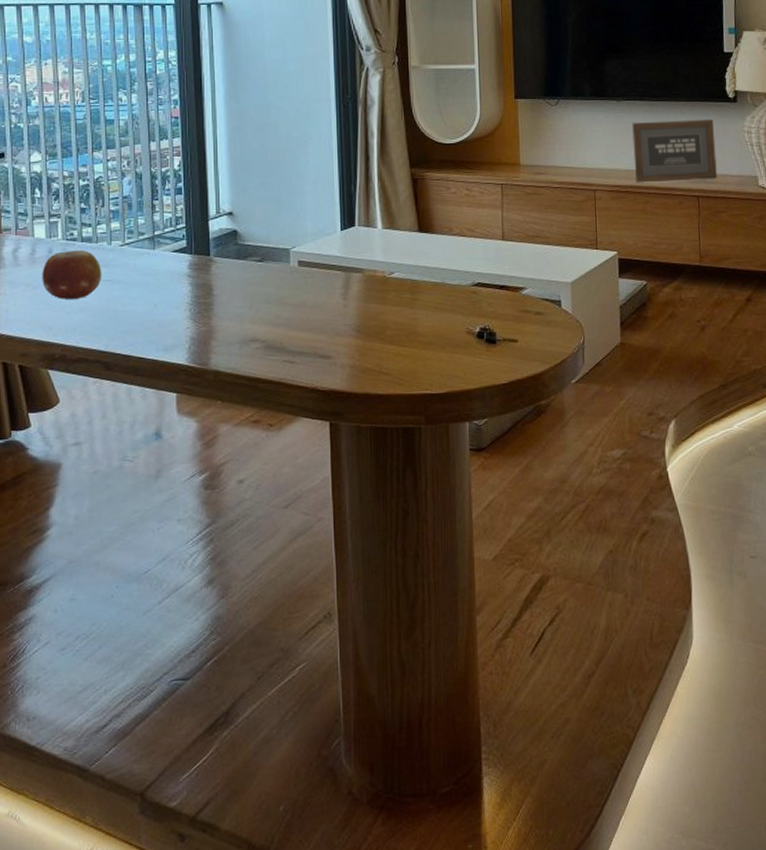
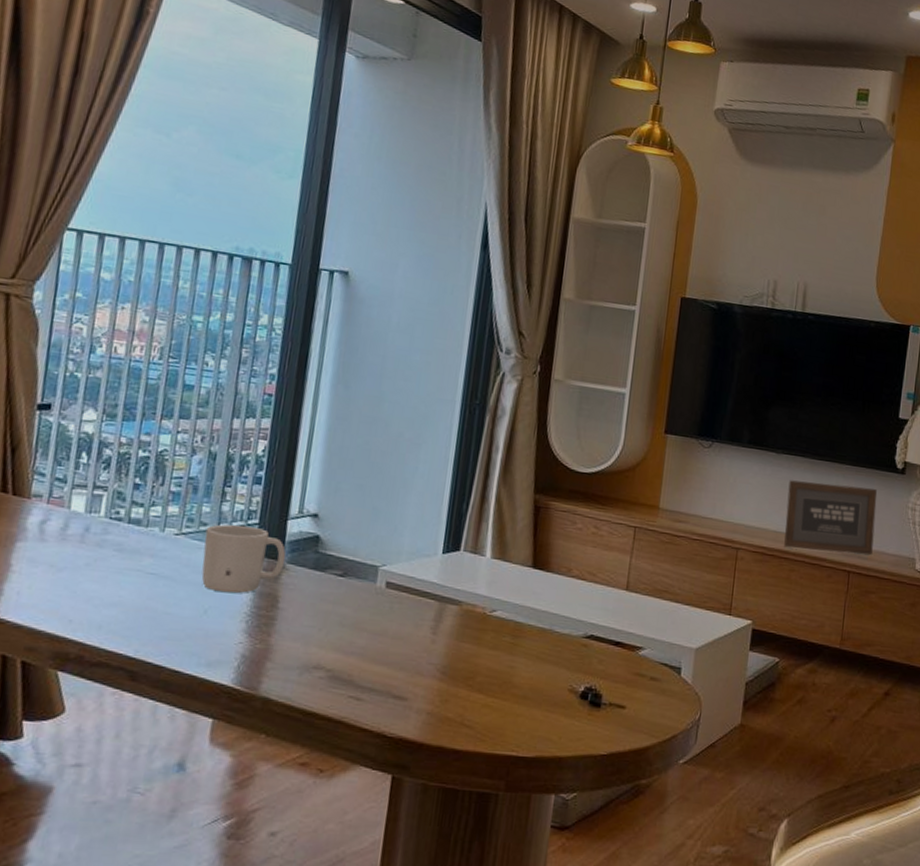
fruit: present [42,250,102,300] -> none [70,531,147,591]
mug: none [144,230,213,288] -> present [201,524,286,593]

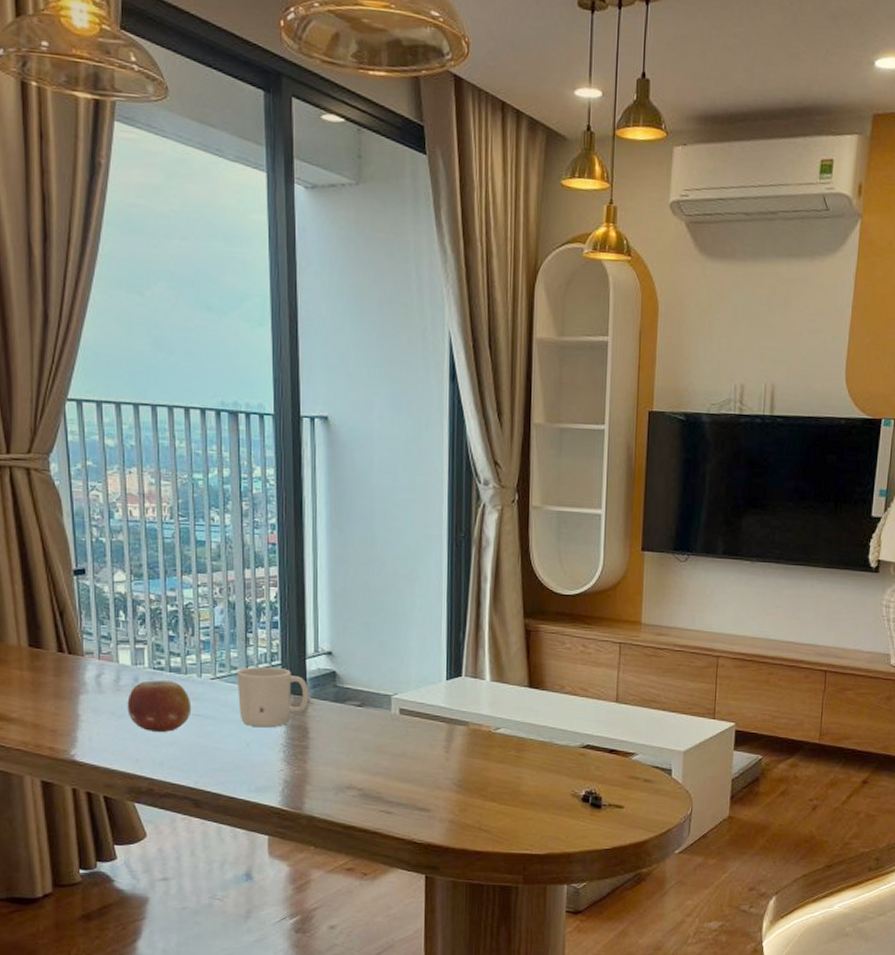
fruit: none [70,531,147,591] -> present [127,680,192,733]
picture frame: present [784,480,878,556] -> none [762,587,852,655]

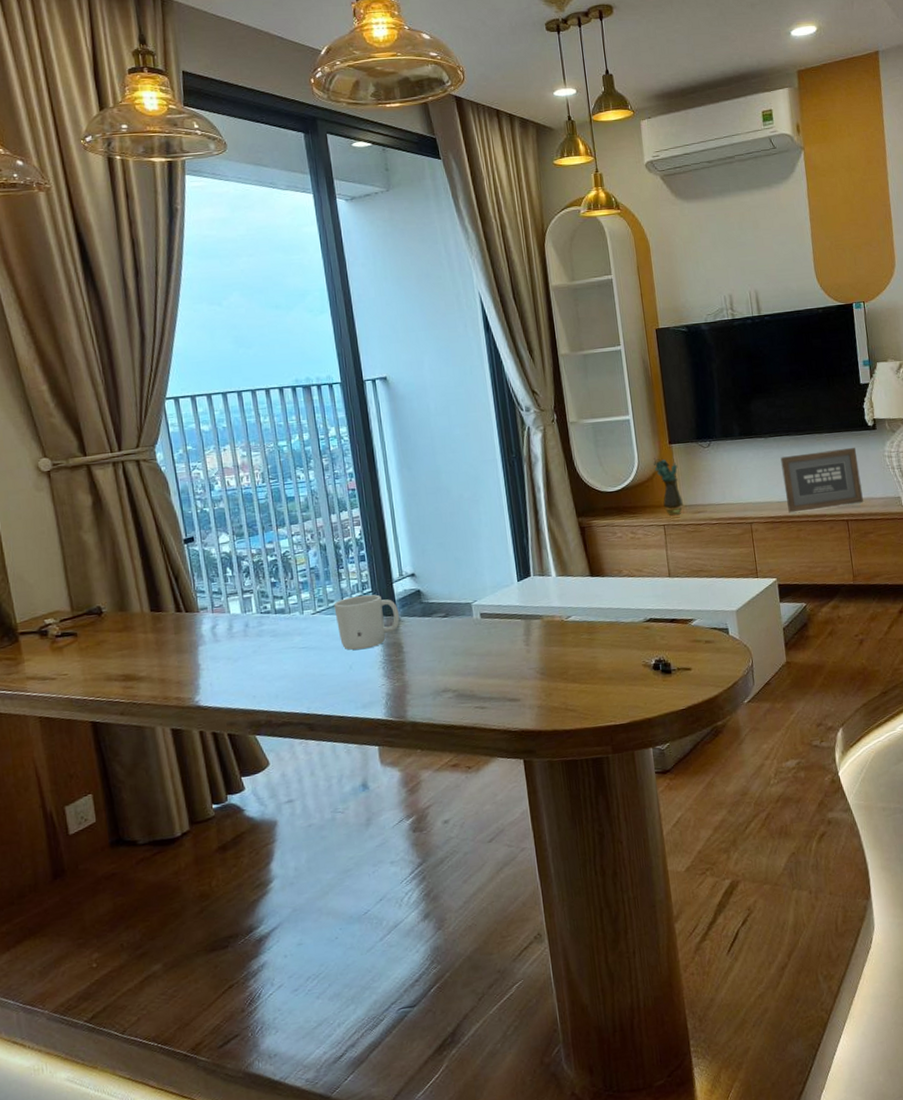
fruit: present [127,680,192,733] -> none [240,621,298,669]
vase: none [620,564,647,634] -> present [653,458,684,516]
picture frame: none [762,587,852,655] -> present [780,448,863,513]

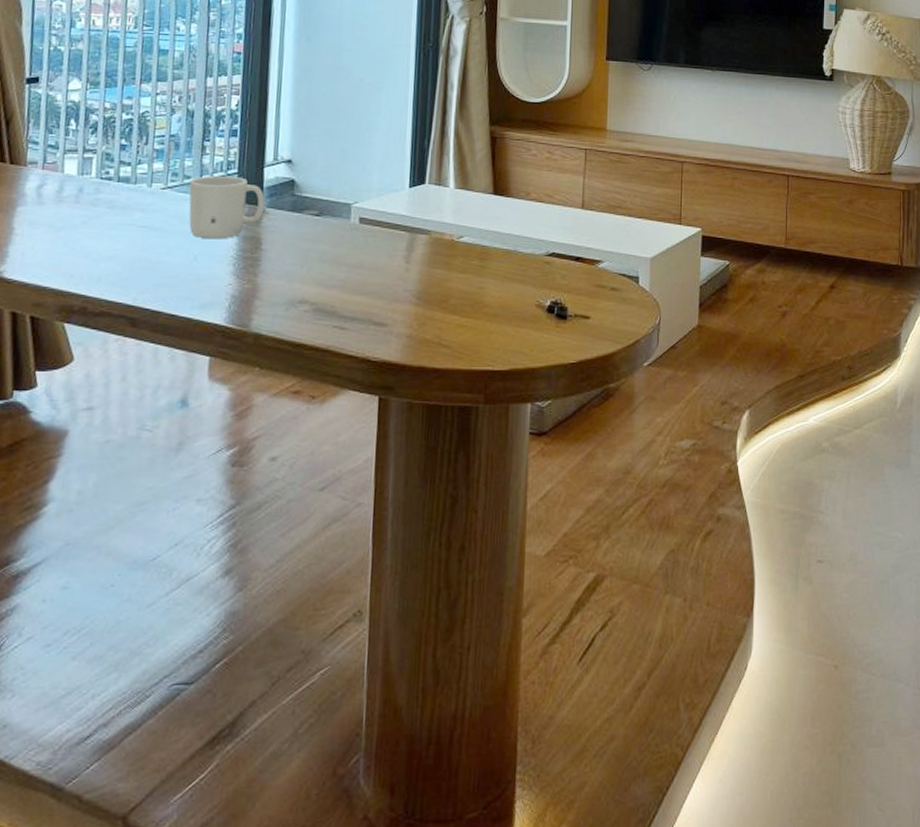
vase: present [653,458,684,516] -> none [585,73,611,140]
picture frame: present [780,448,863,513] -> none [725,94,809,159]

